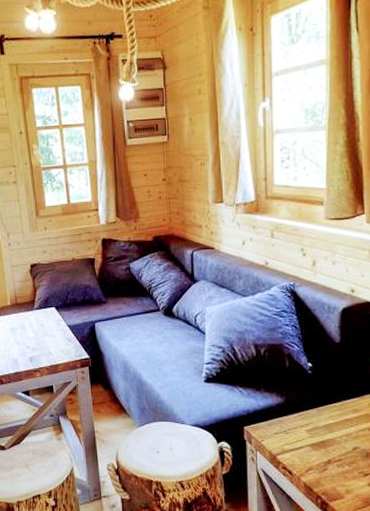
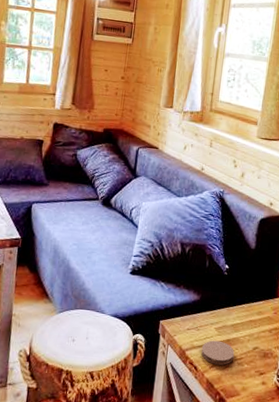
coaster: none [294,443,332,468] -> present [201,340,235,365]

